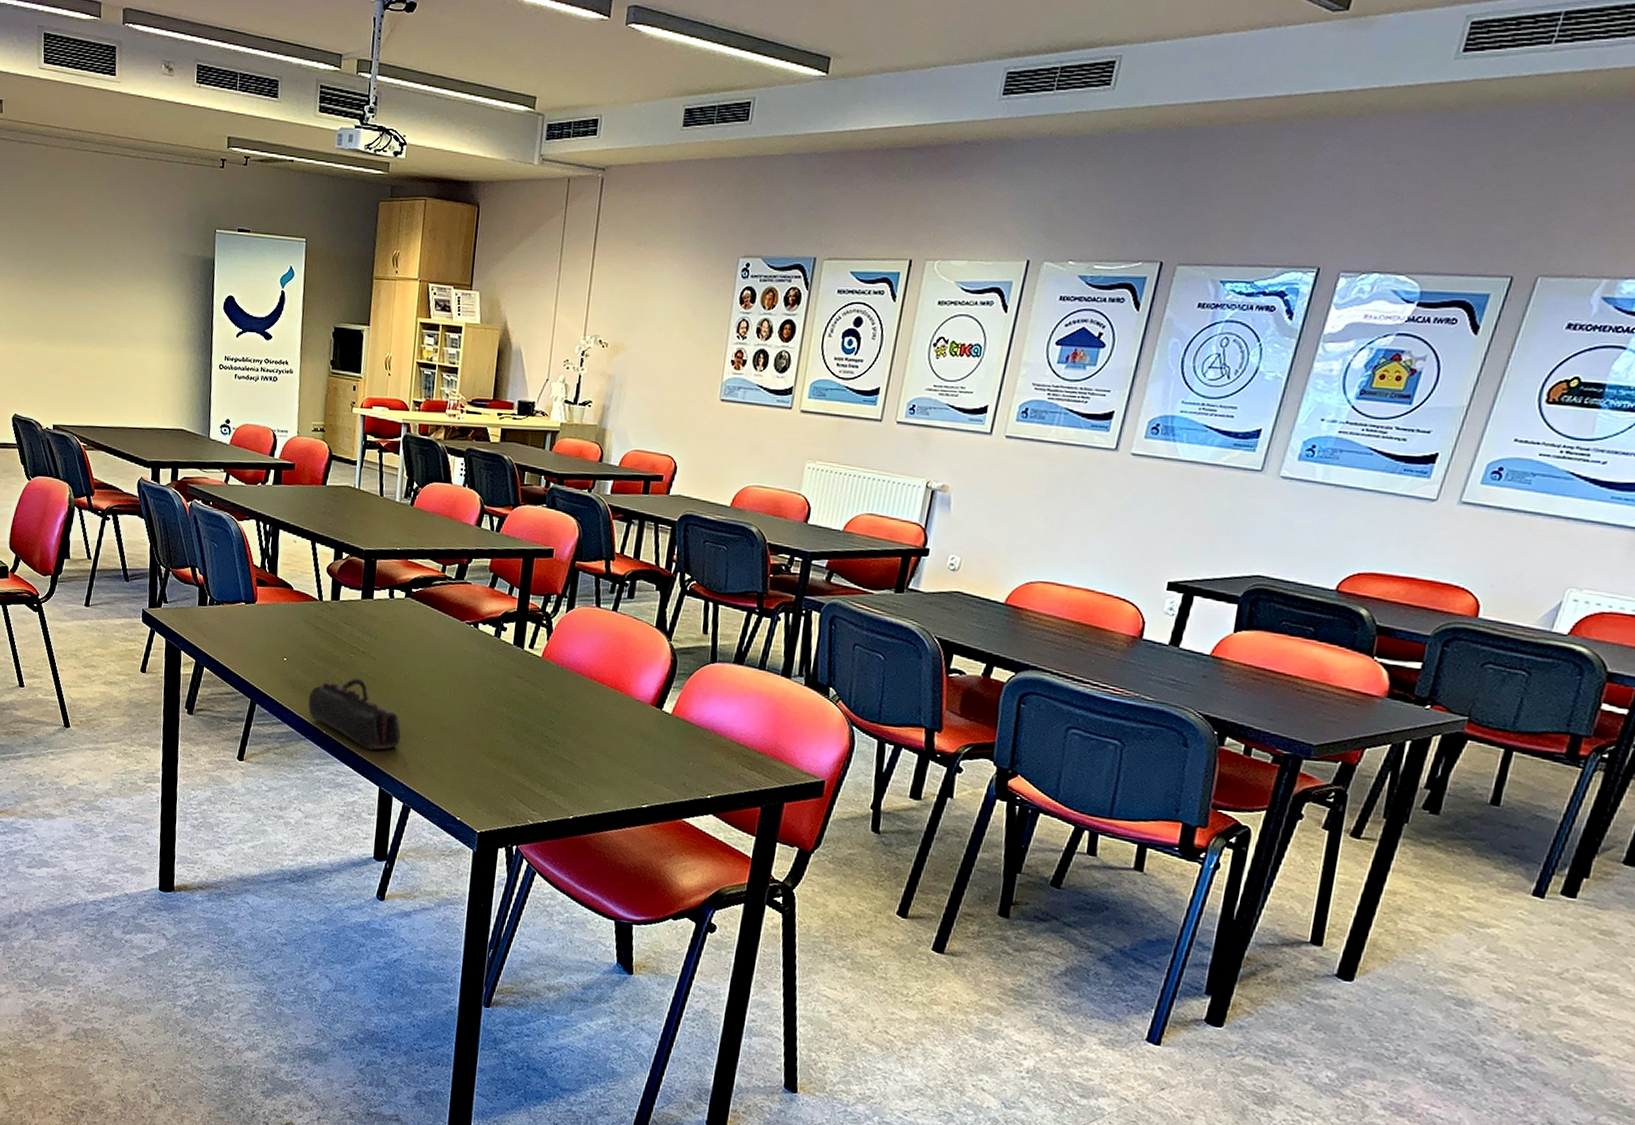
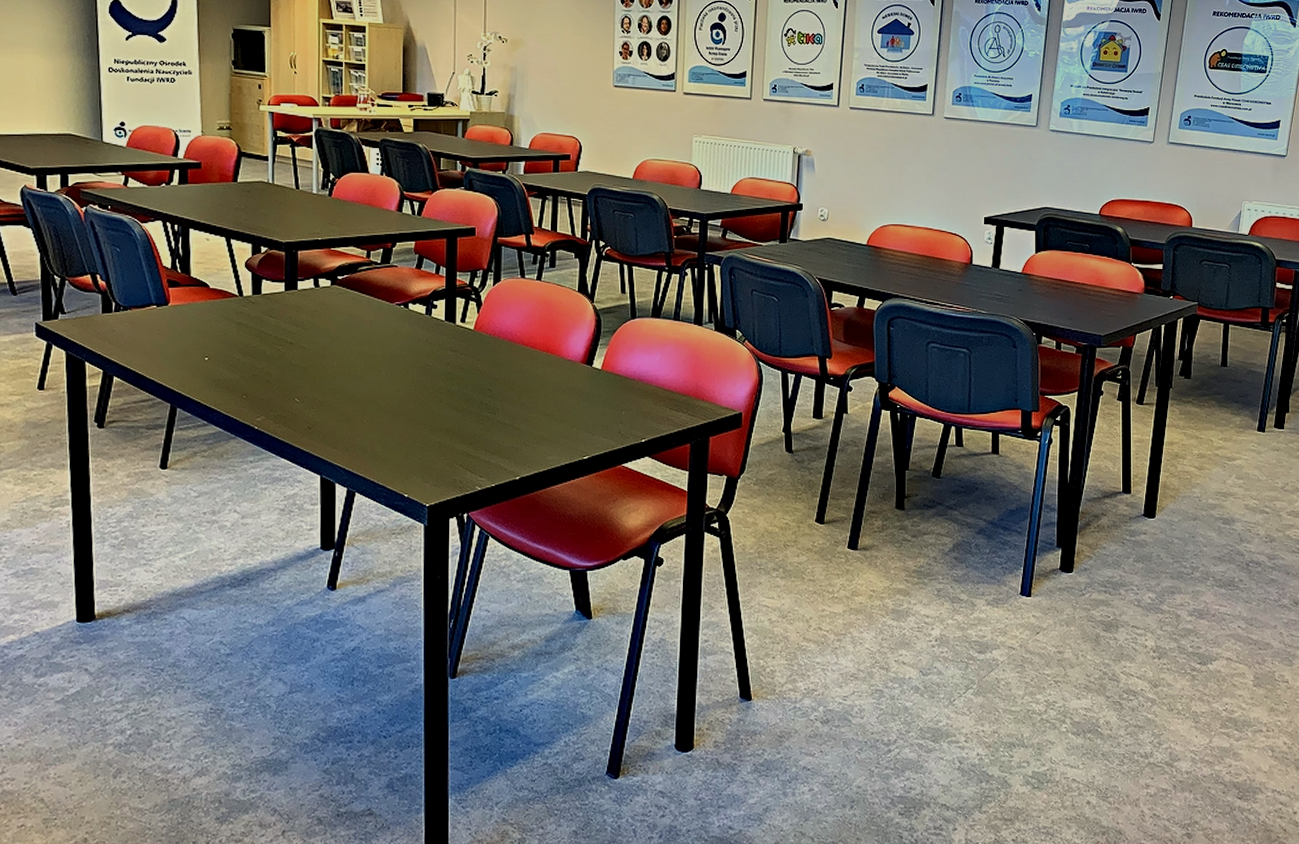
pencil case: present [308,678,401,751] -> none [235,369,339,440]

